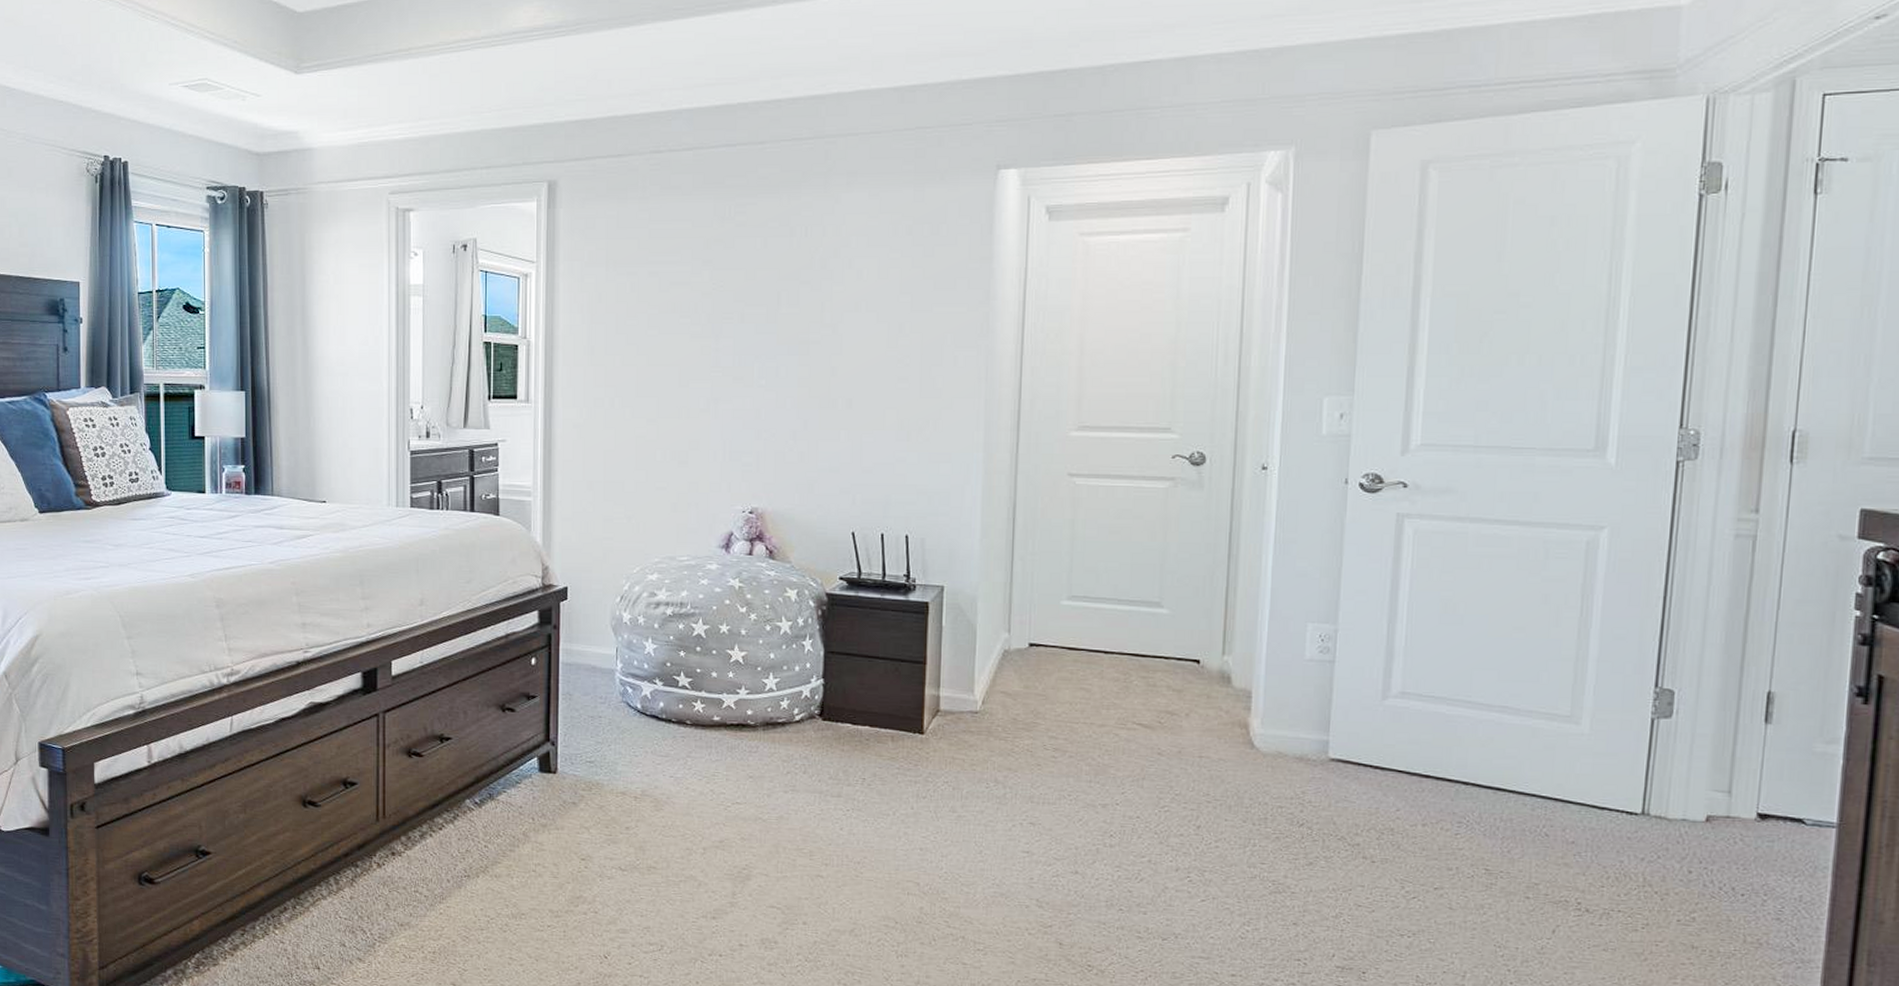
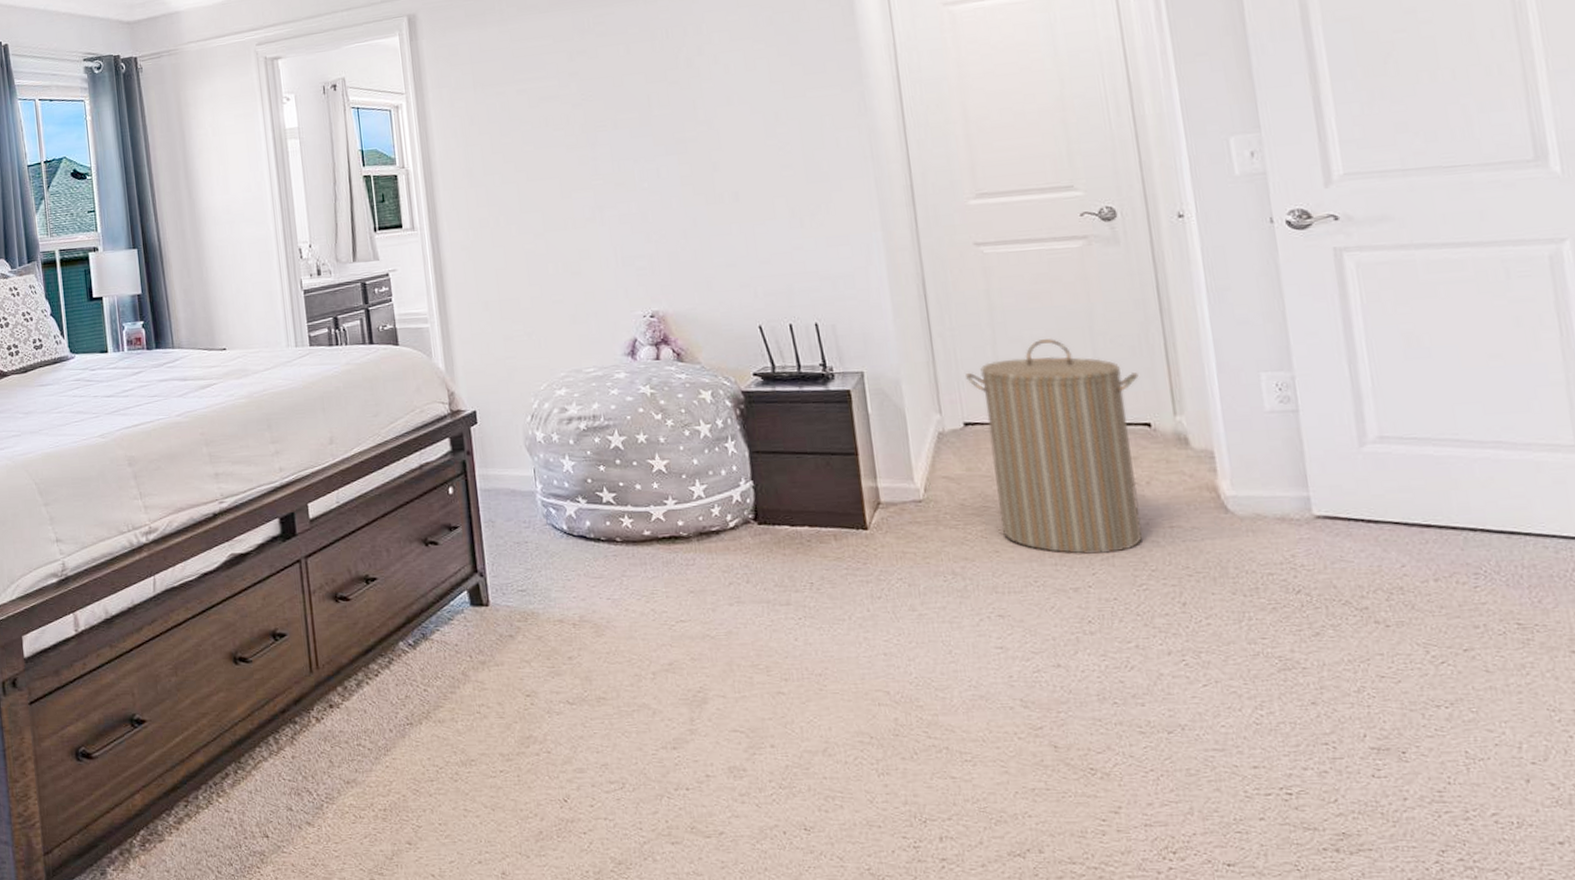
laundry hamper: none [1039,572,1197,776] -> present [966,339,1143,555]

